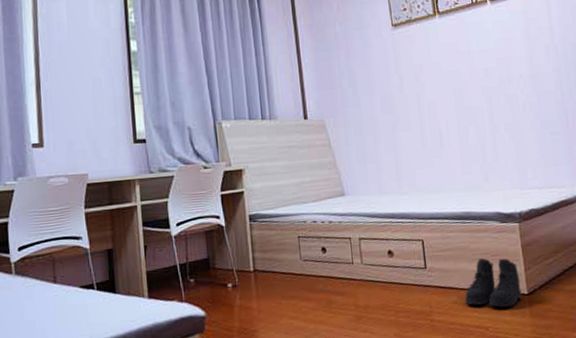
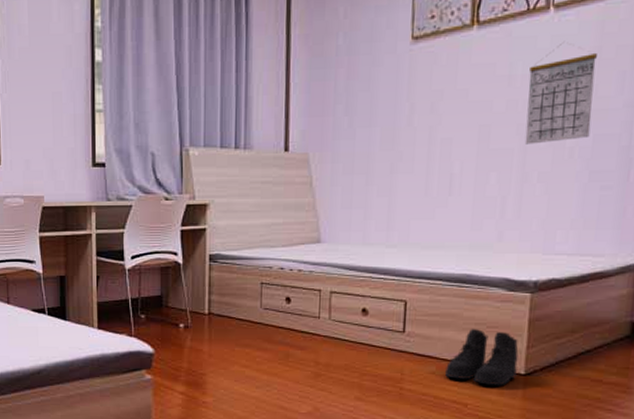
calendar: none [482,26,534,103] -> present [525,42,597,145]

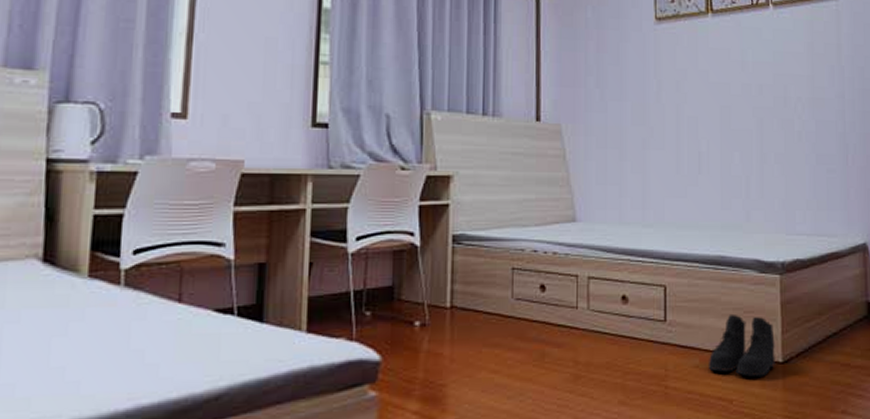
calendar: present [525,42,597,145] -> none [758,36,813,127]

